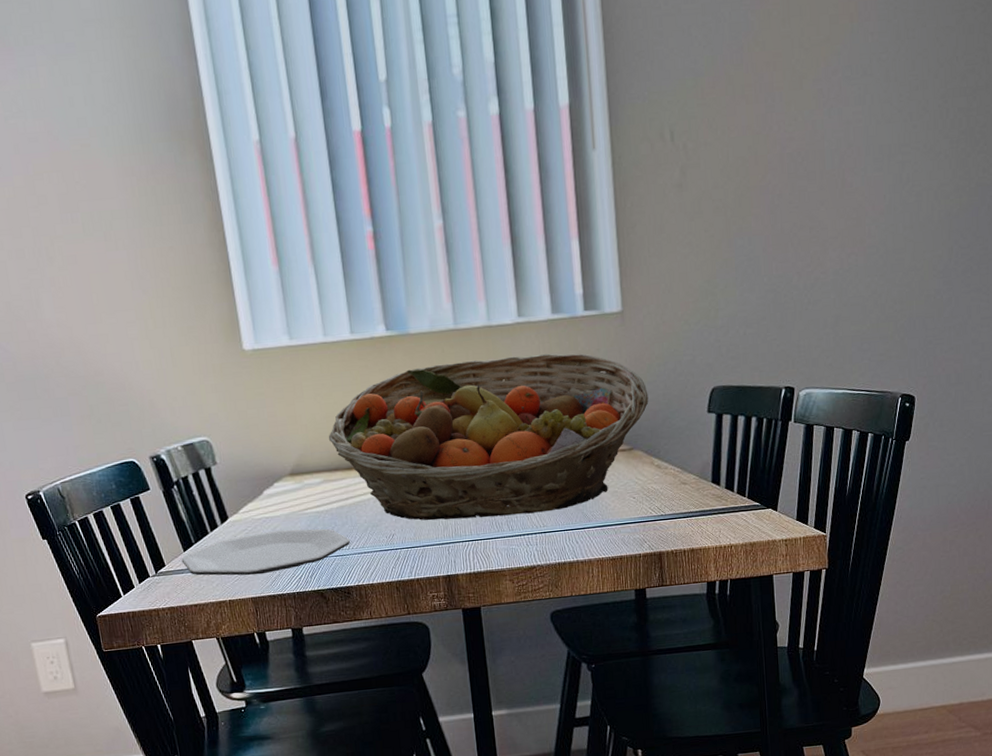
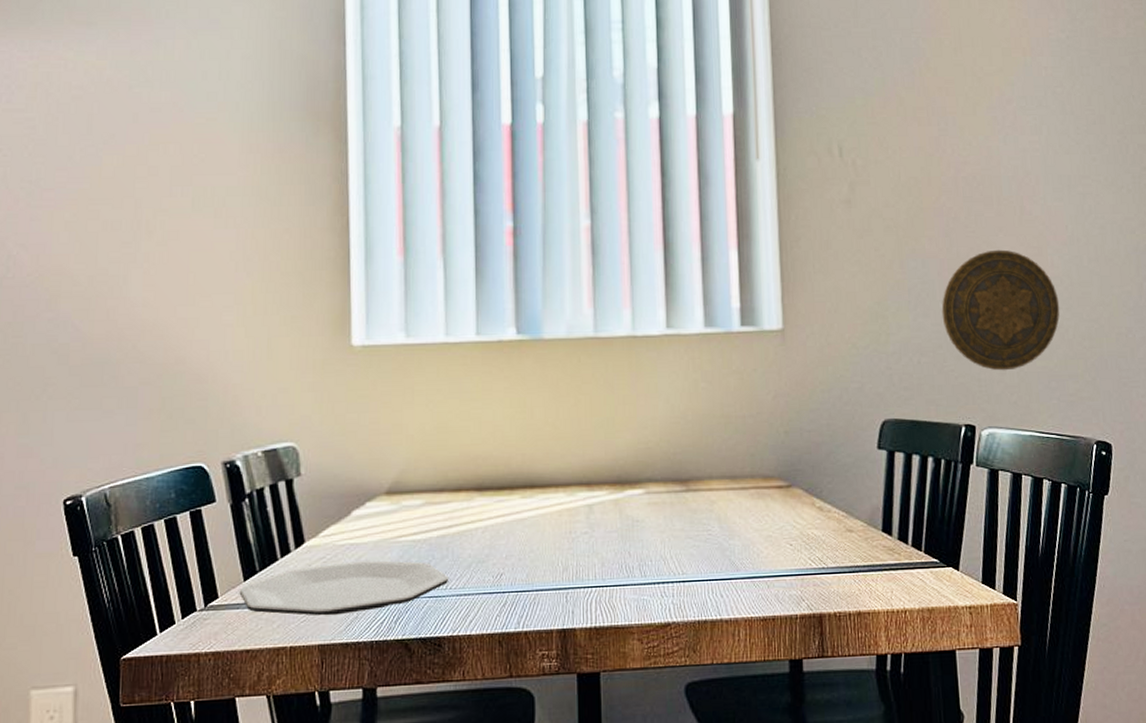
fruit basket: present [328,353,649,521] -> none [437,370,811,560]
decorative plate: none [765,222,875,337] -> present [941,249,1060,371]

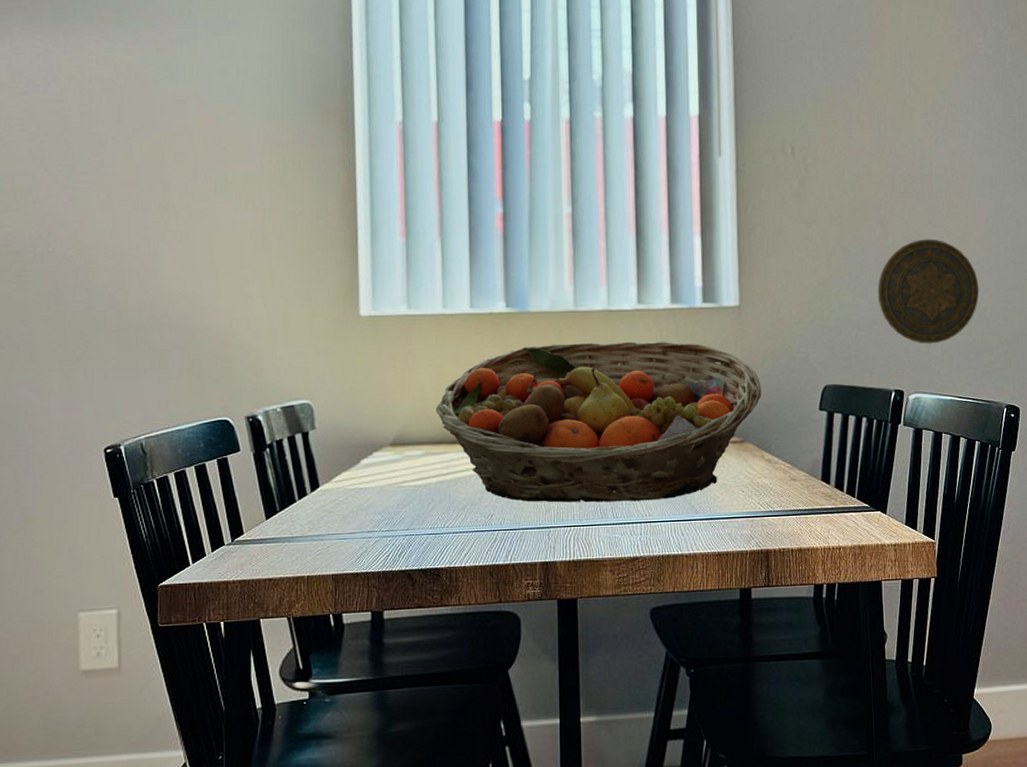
plate: present [239,559,449,616] -> none [262,502,447,550]
fruit basket: none [437,370,811,560] -> present [435,341,762,503]

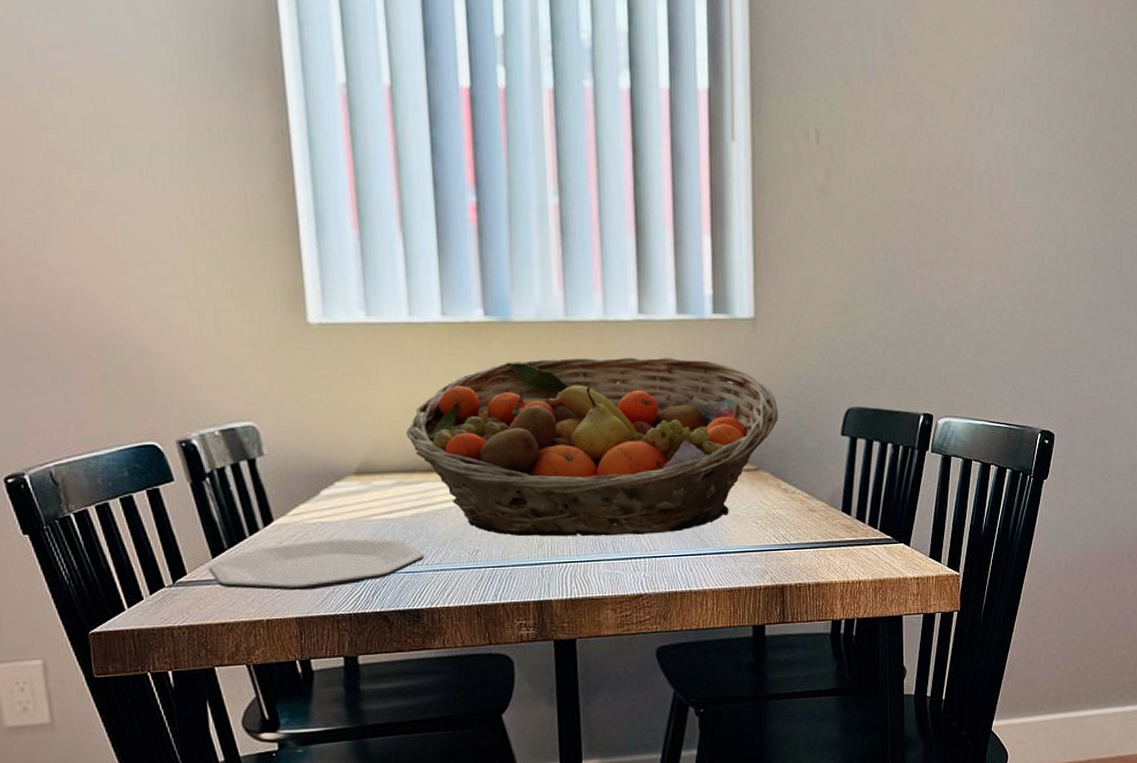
plate: none [262,502,447,550] -> present [208,537,425,591]
decorative plate: present [877,239,979,344] -> none [908,244,1019,364]

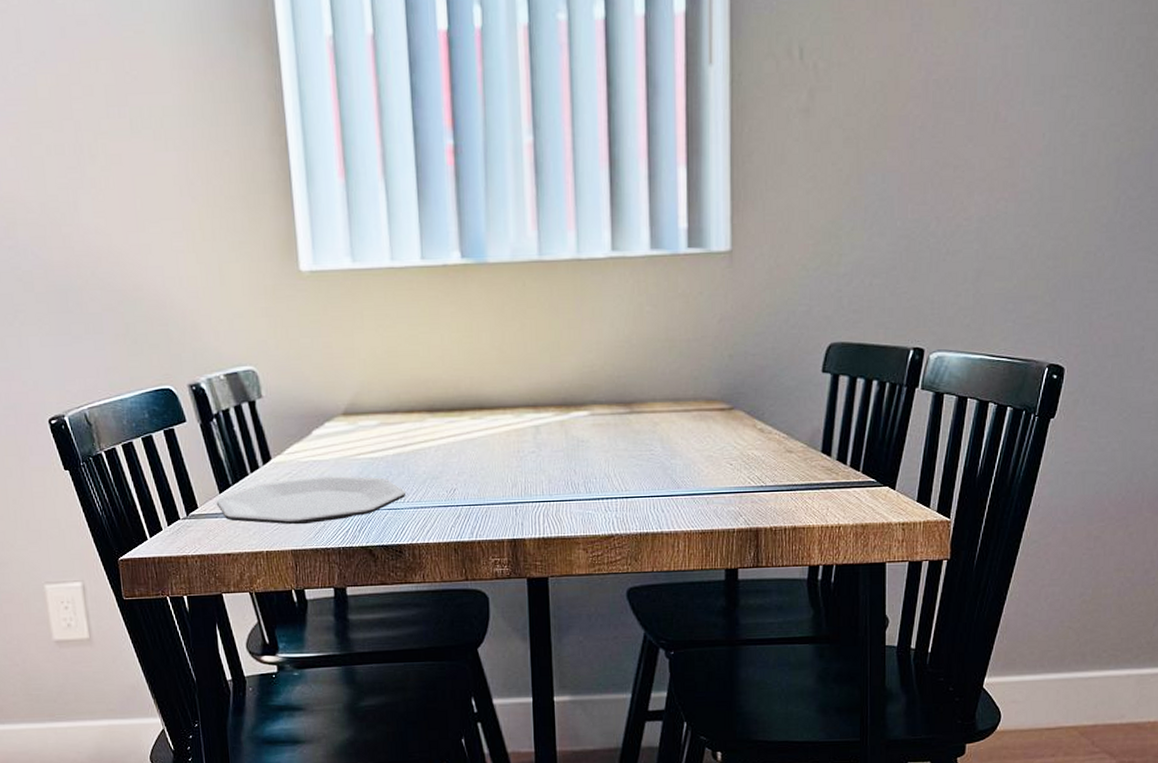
fruit basket: present [406,357,779,537] -> none [388,294,755,477]

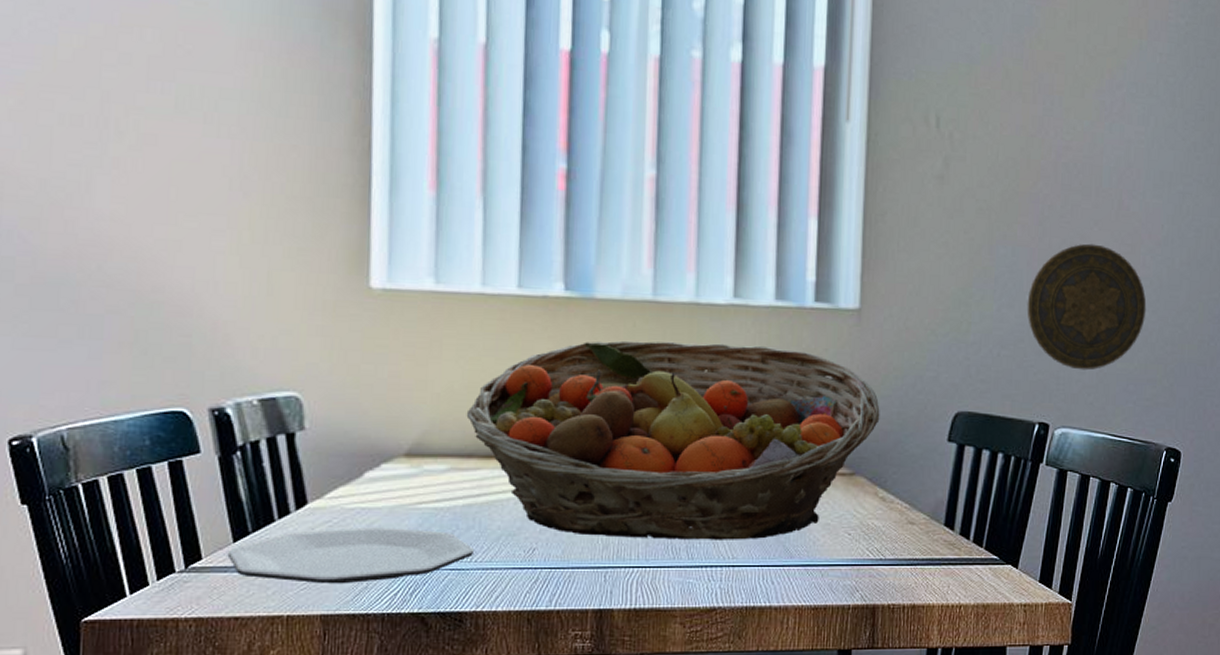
fruit basket: none [388,294,755,477] -> present [466,340,880,540]
decorative plate: none [898,161,1026,293] -> present [1027,243,1147,371]

